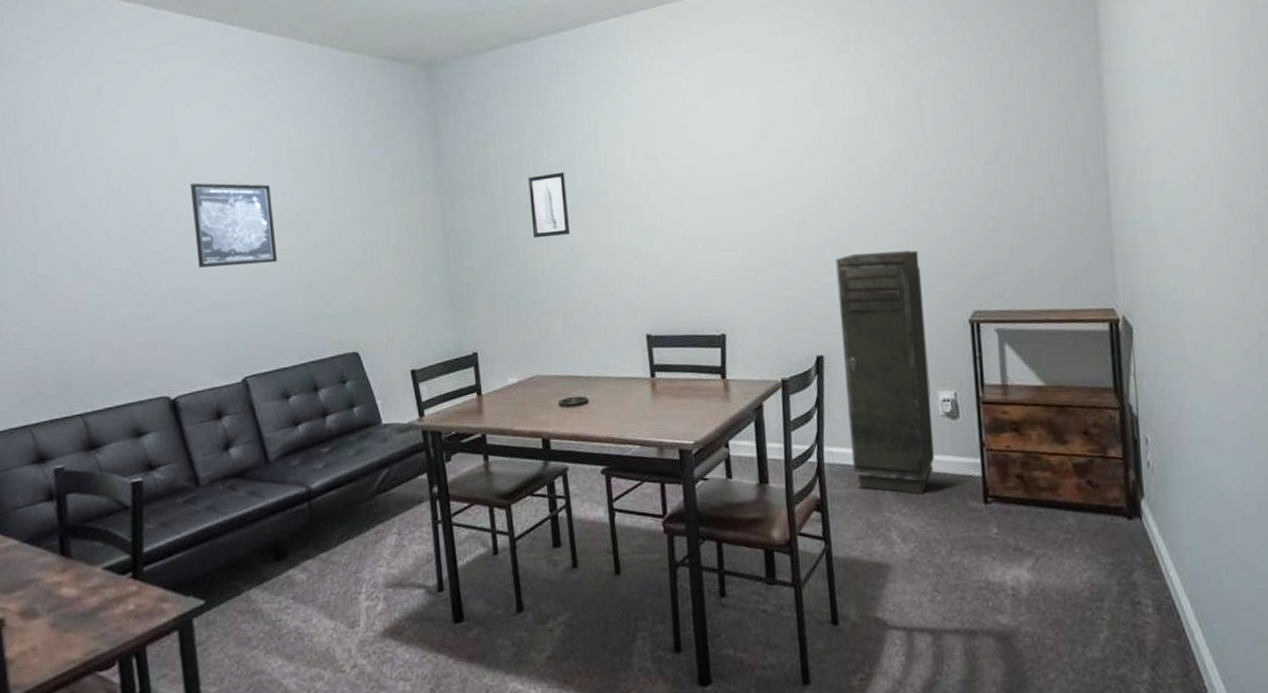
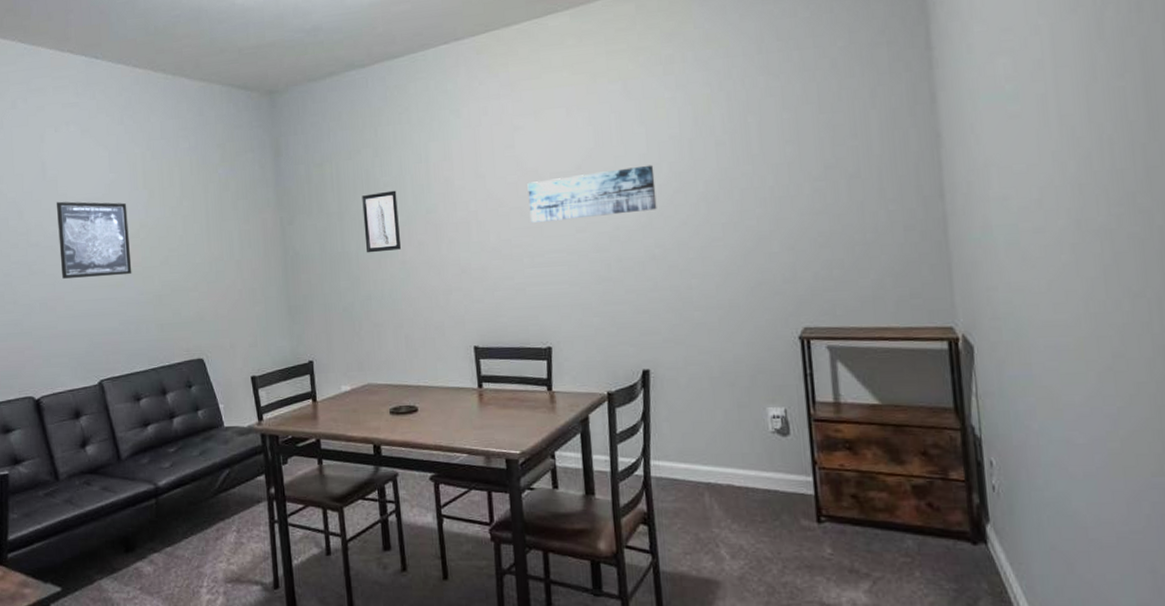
wall art: none [701,146,832,206] -> present [527,165,657,223]
storage cabinet: present [836,250,935,495] -> none [661,266,765,511]

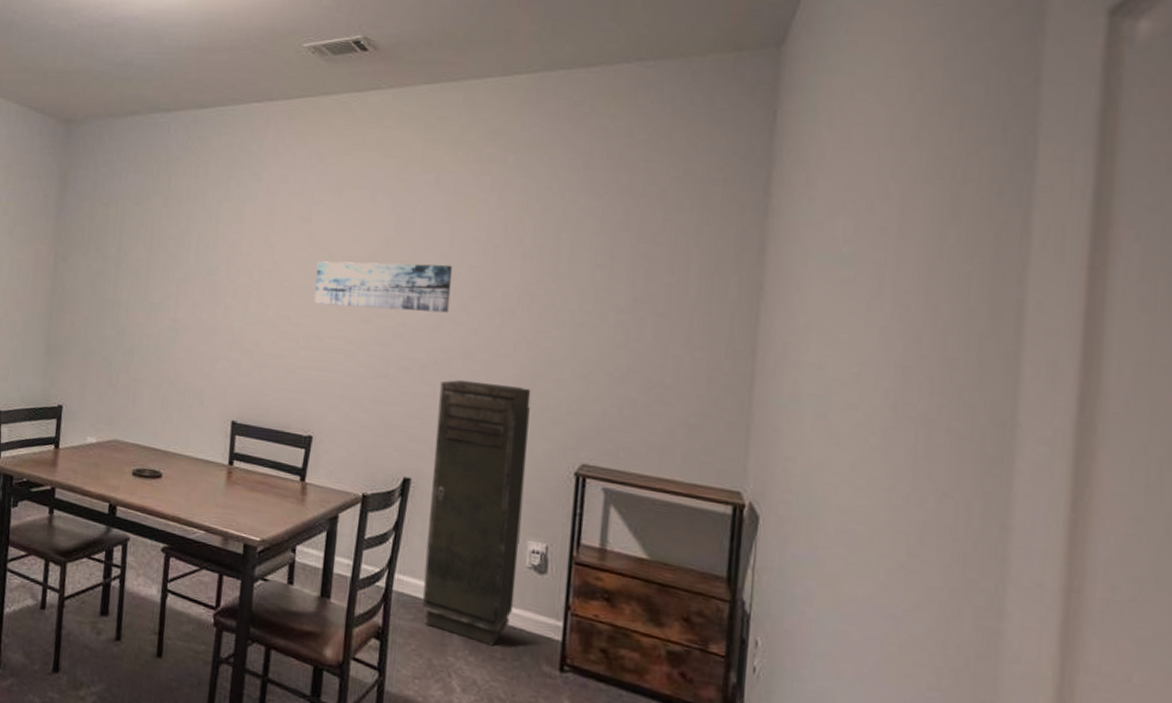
wall art: present [362,190,401,253] -> none [138,243,180,307]
storage cabinet: none [661,266,765,511] -> present [421,379,531,646]

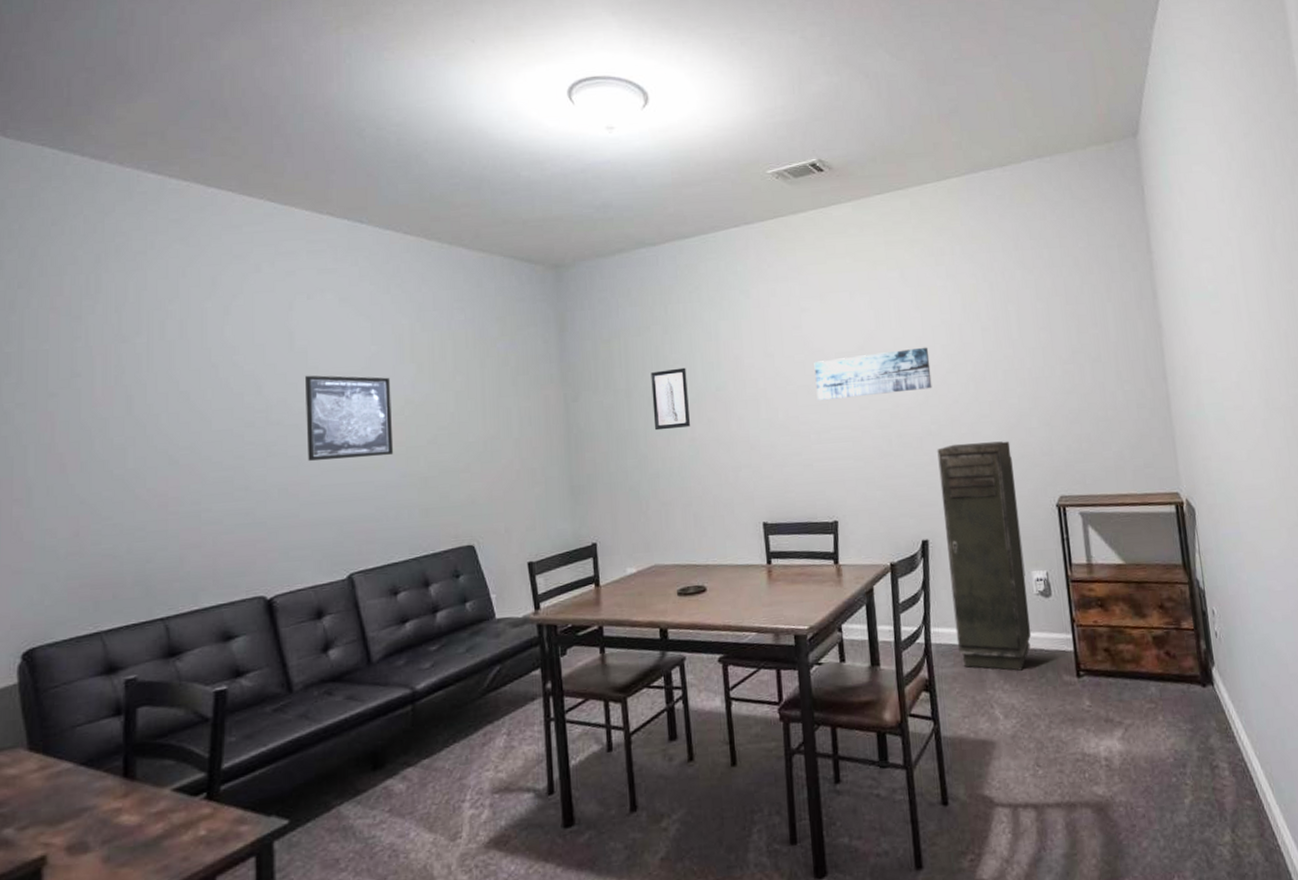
wall art: none [138,243,180,307] -> present [651,367,690,431]

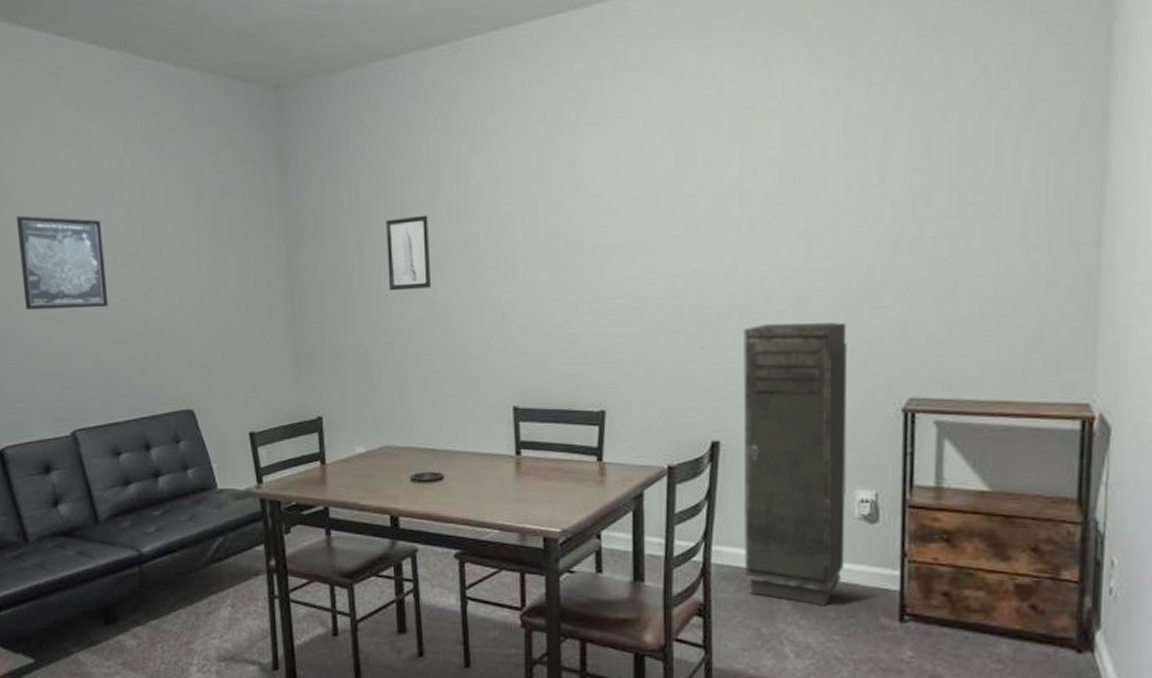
wall art: present [814,347,932,400] -> none [588,193,746,260]

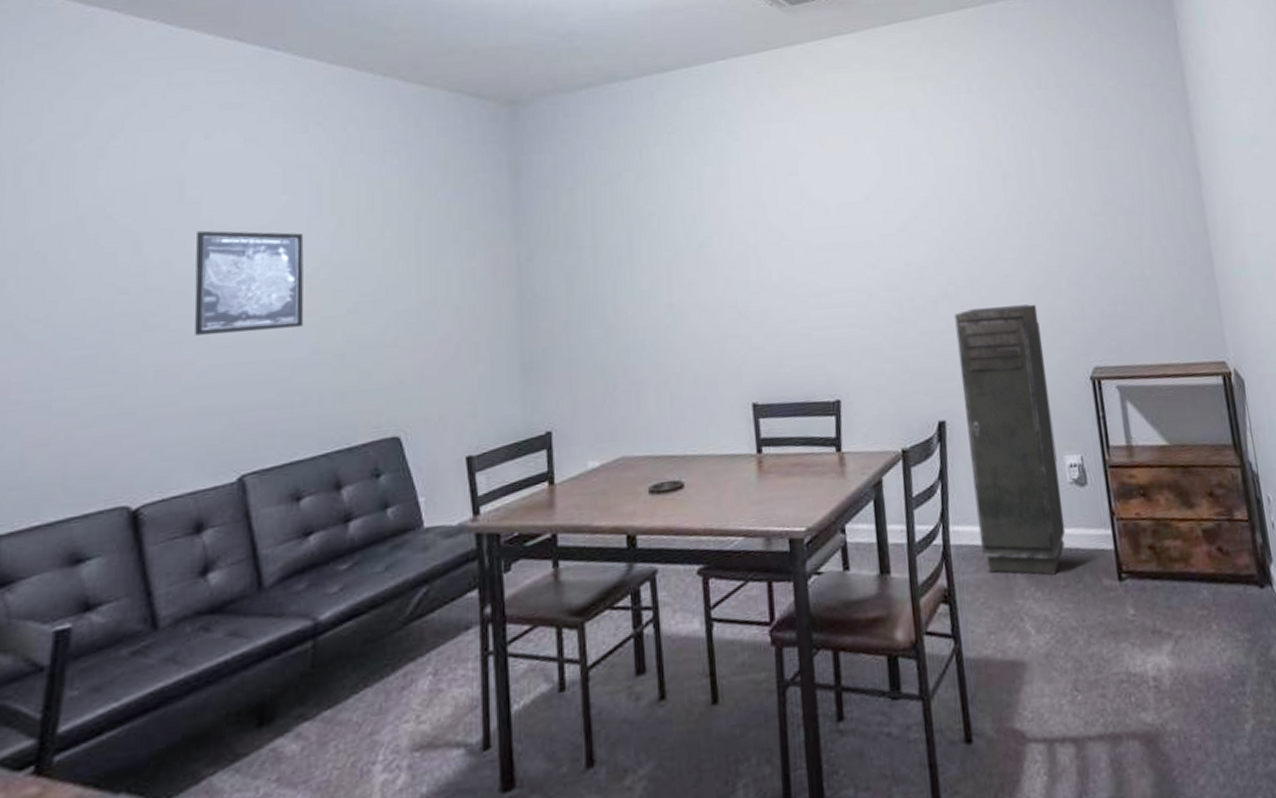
wall art: present [386,215,431,291] -> none [621,220,667,295]

